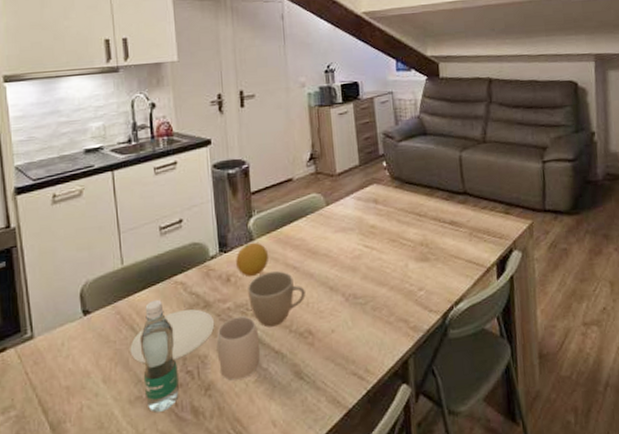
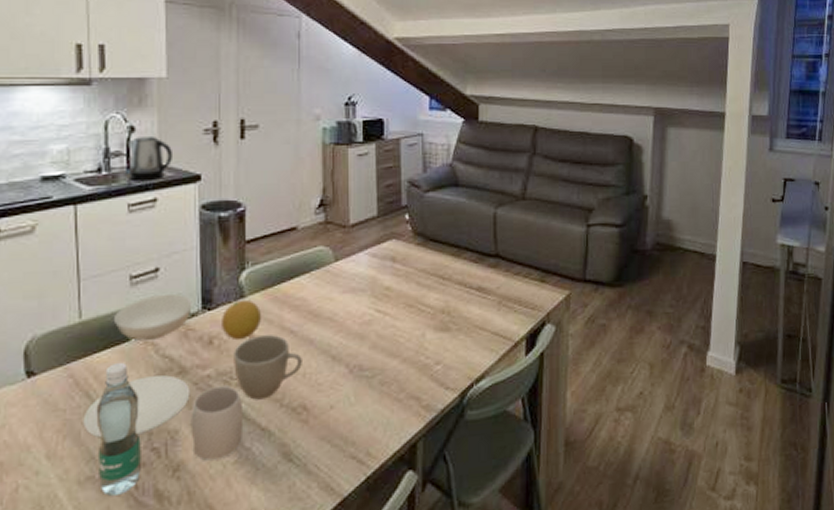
bowl: none [148,240,212,281] -> present [113,293,192,341]
kettle: none [151,110,188,149] -> present [128,135,174,182]

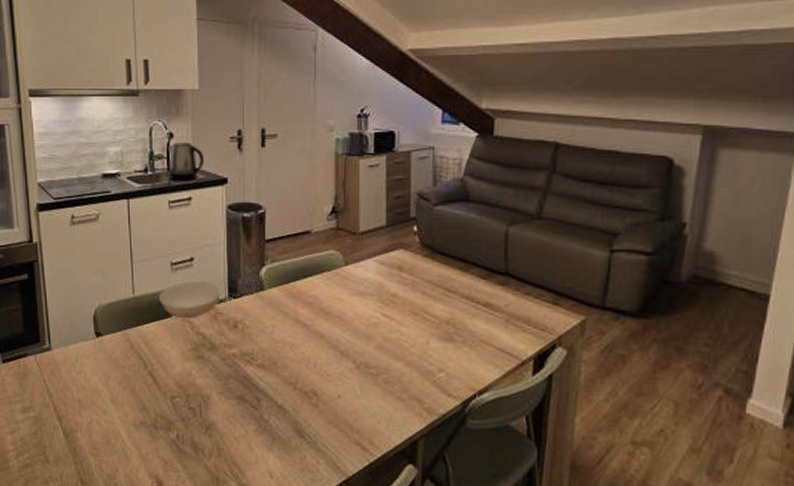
plate: present [83,375,191,439] -> none [137,348,219,395]
bottle: present [96,362,141,496] -> none [146,333,181,441]
mug: present [190,384,244,461] -> none [219,363,263,426]
fruit: present [222,299,262,341] -> none [245,292,279,327]
cup: present [234,335,302,400] -> none [255,325,314,381]

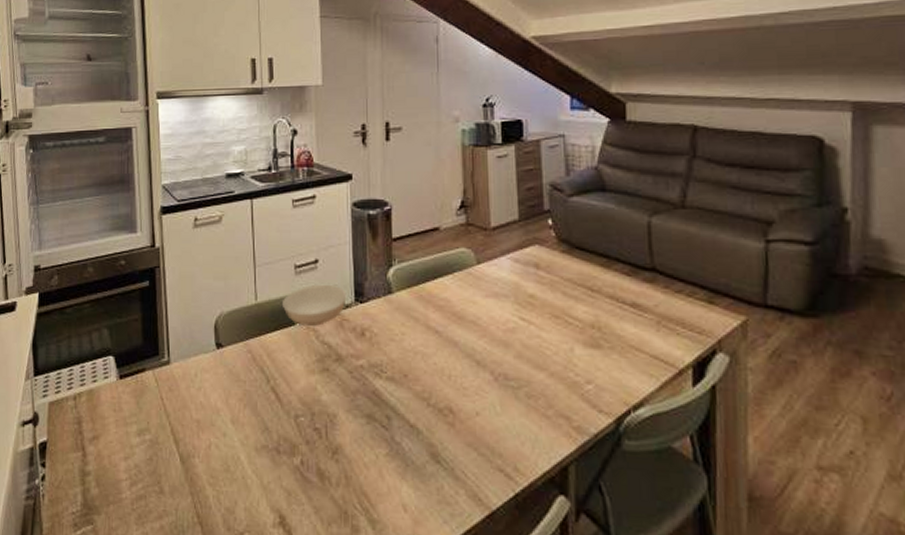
kettle: present [168,141,205,182] -> none [292,138,329,180]

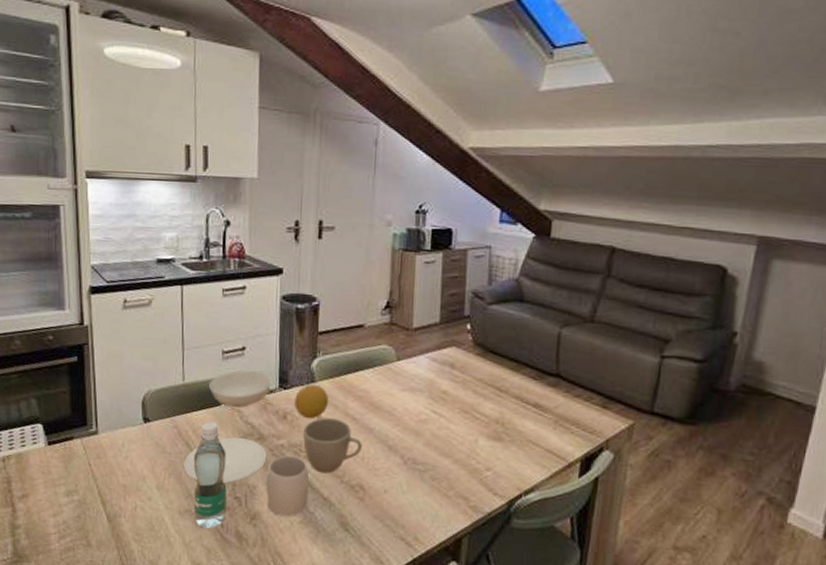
plate: none [259,360,346,414] -> present [184,437,267,484]
bottle: none [269,343,305,467] -> present [193,421,227,529]
mug: none [347,376,394,449] -> present [266,455,310,517]
fruit: none [372,295,409,335] -> present [295,384,329,419]
cup: none [383,332,448,396] -> present [303,418,362,474]

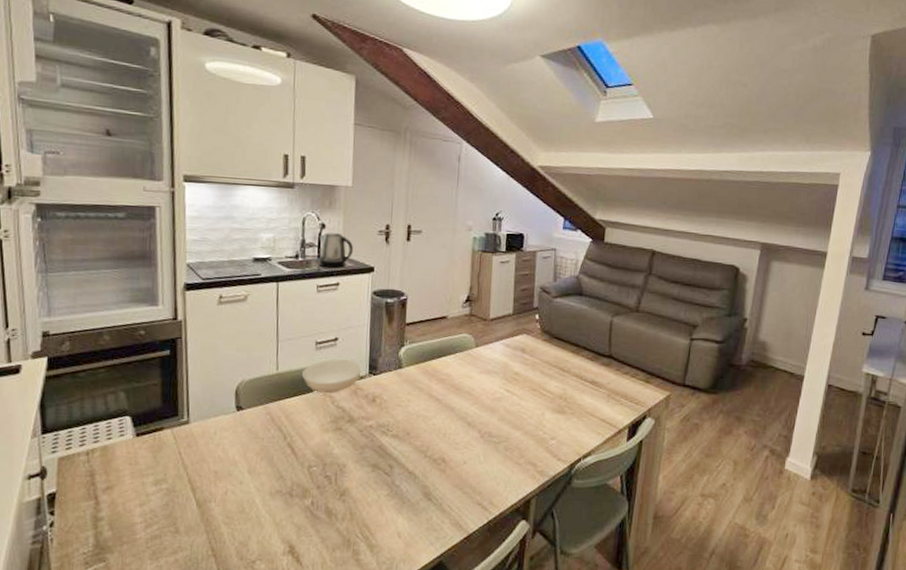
plate: present [184,437,267,484] -> none [276,421,357,465]
bottle: present [193,421,227,529] -> none [285,407,318,507]
kettle: none [224,229,261,271] -> present [319,232,354,269]
mug: present [266,455,310,517] -> none [355,434,396,491]
fruit: present [295,384,329,419] -> none [383,370,415,401]
cup: present [303,418,362,474] -> none [390,400,444,450]

